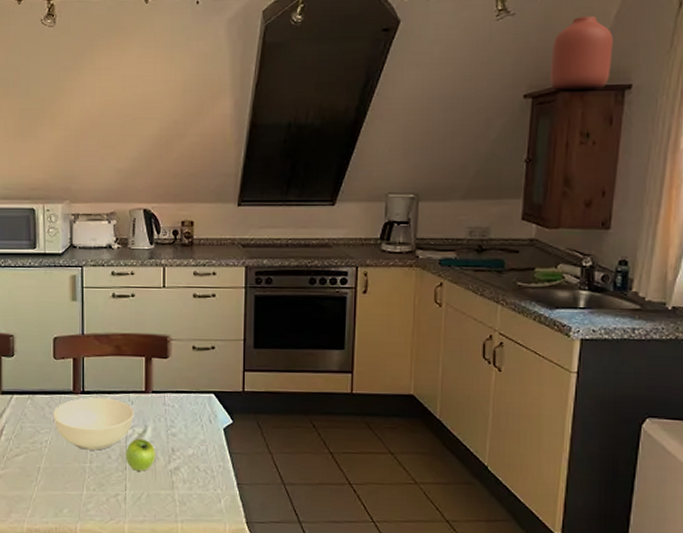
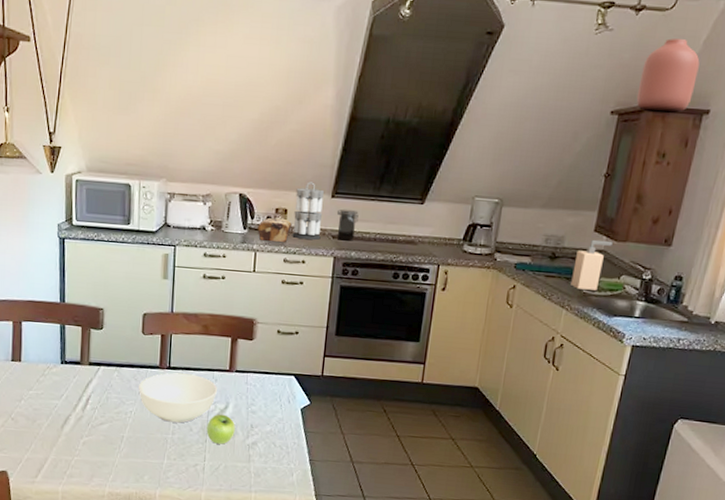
bread loaf: none [164,230,199,256] -> present [257,217,292,243]
spice rack: none [200,192,230,251] -> present [292,182,324,241]
jar: none [244,216,267,249] -> present [336,208,359,241]
soap dispenser: none [503,228,544,282] -> present [571,239,613,291]

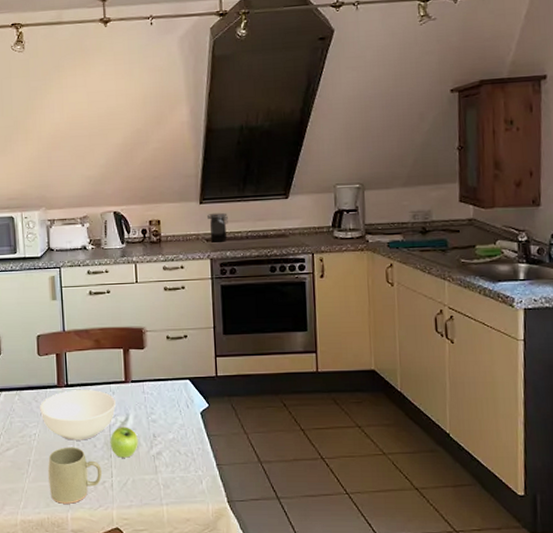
mug: none [140,427,195,482] -> present [47,447,102,504]
bread loaf: present [257,217,292,243] -> none [134,229,166,253]
spice rack: present [292,182,324,241] -> none [166,192,195,247]
soap dispenser: present [571,239,613,291] -> none [446,208,481,259]
vase: present [636,38,700,114] -> none [471,17,527,86]

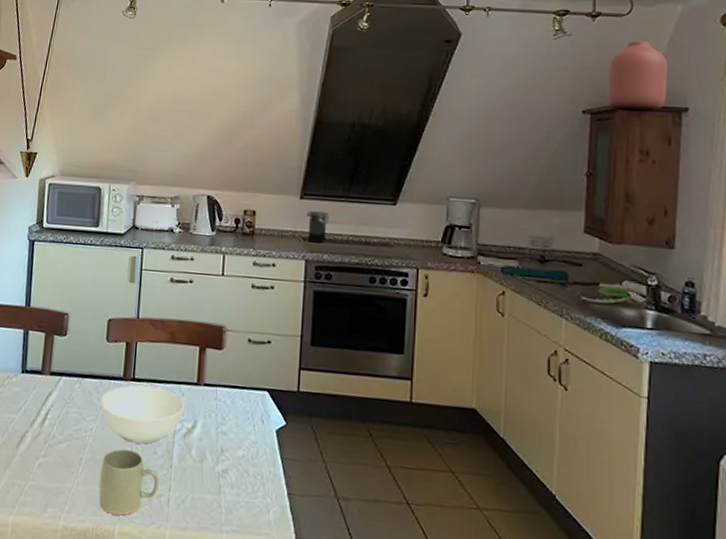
fruit: present [110,427,138,458] -> none [172,434,204,471]
vase: none [471,17,527,86] -> present [607,41,668,112]

